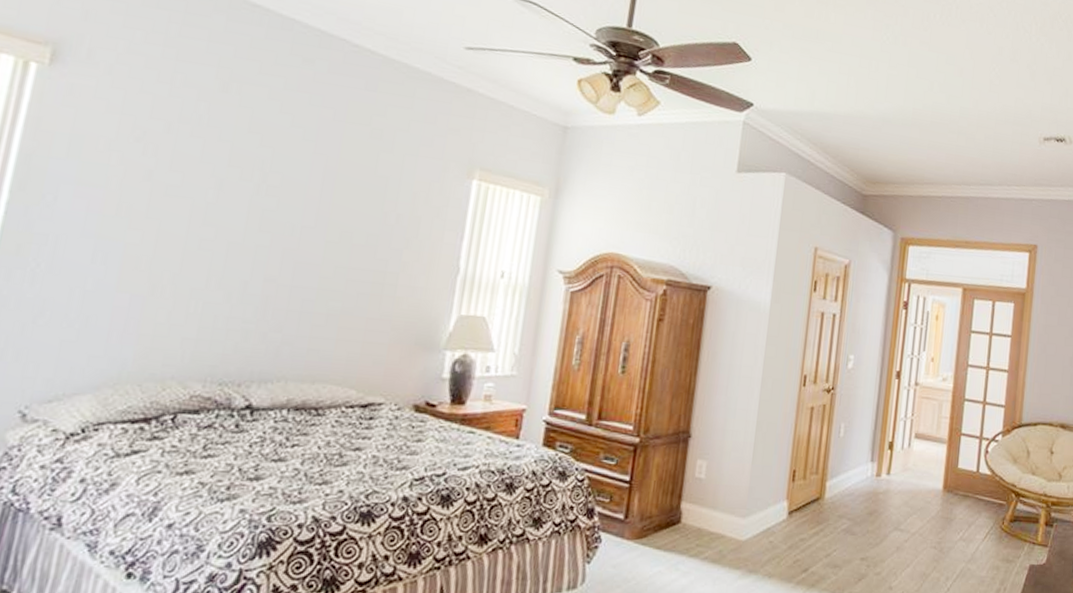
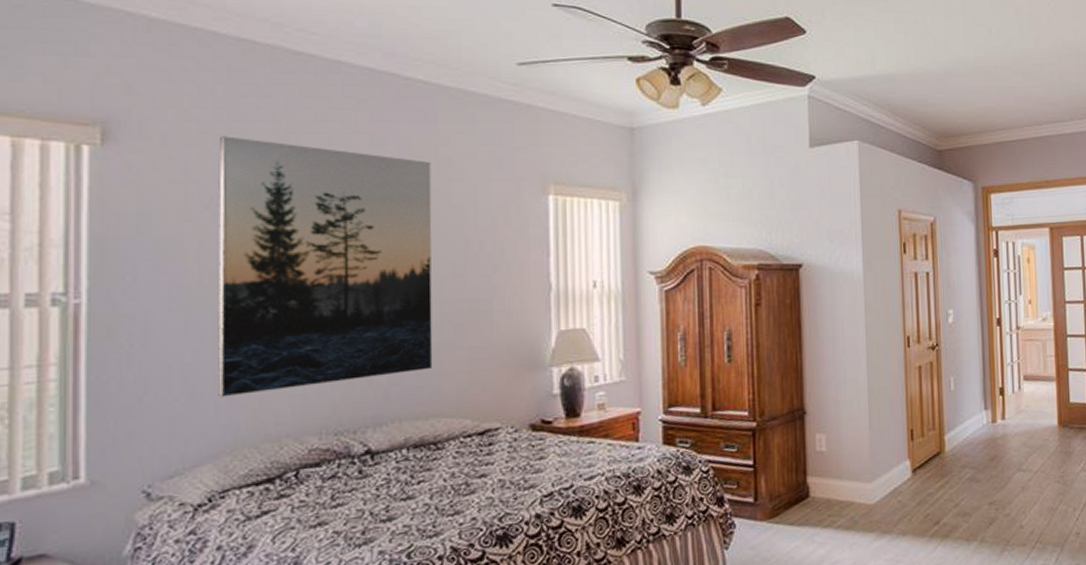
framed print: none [112,73,364,334] -> present [218,136,433,398]

